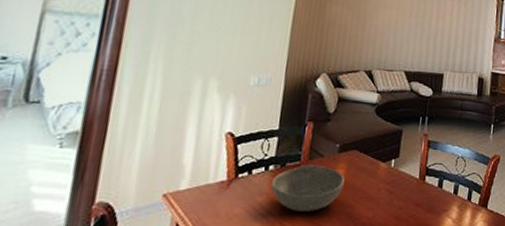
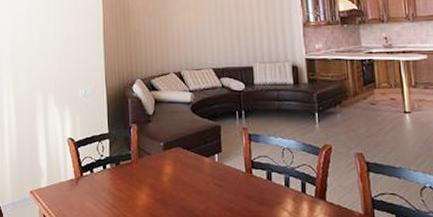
bowl: present [271,164,345,212] -> none [111,162,173,205]

